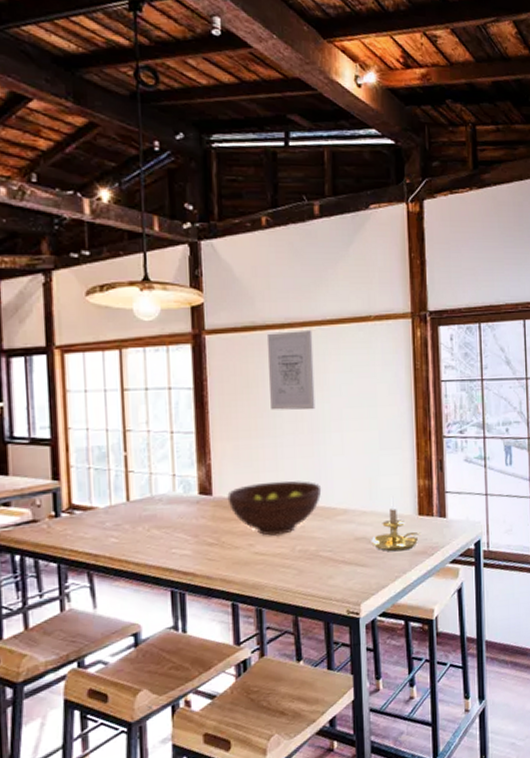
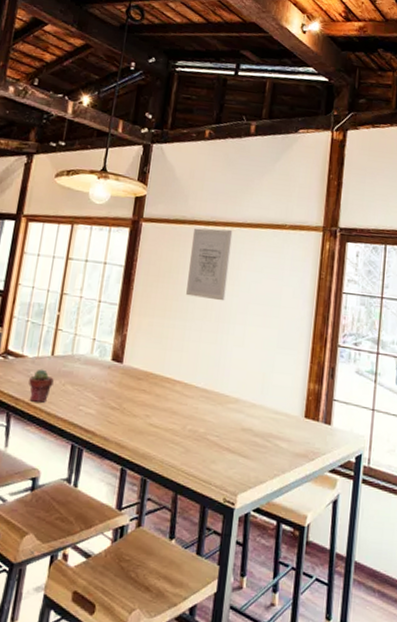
potted succulent: none [106,518,136,555] -> present [29,369,54,403]
fruit bowl: present [227,480,322,536] -> none [135,359,219,412]
candle holder: present [371,496,422,552] -> none [256,394,305,451]

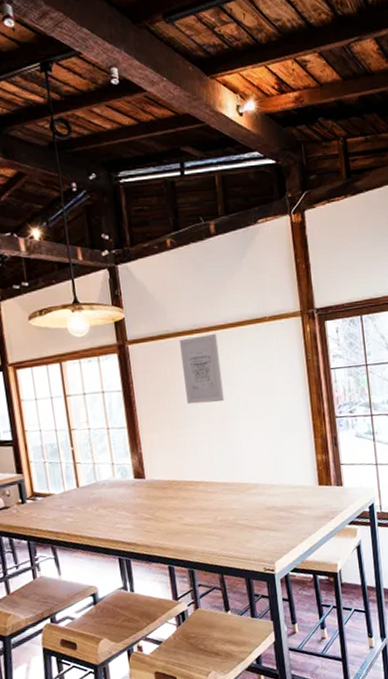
potted succulent: present [29,369,54,403] -> none [63,501,87,532]

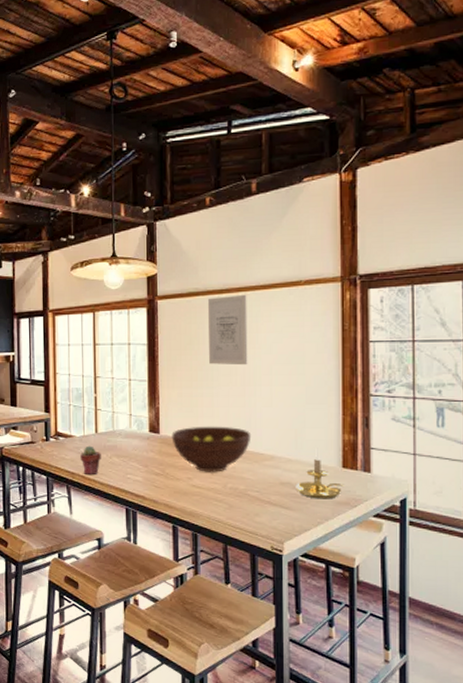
potted succulent: none [63,501,87,532] -> present [80,445,101,474]
fruit bowl: none [157,462,235,510] -> present [171,426,251,472]
candle holder: none [279,470,323,518] -> present [295,447,345,499]

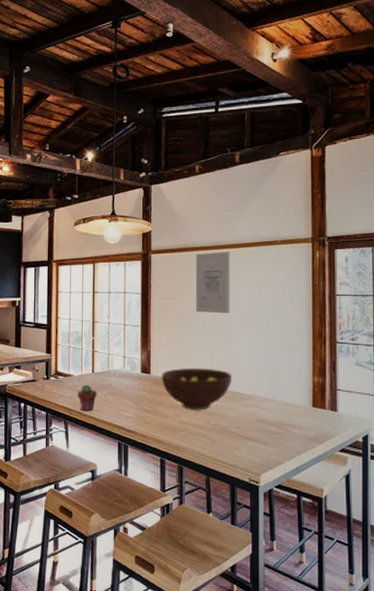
candle holder: present [295,447,345,499] -> none [271,388,315,436]

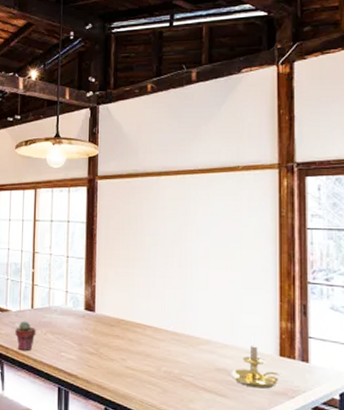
fruit bowl: present [161,367,233,410] -> none [107,306,187,355]
wall art: present [195,251,230,314] -> none [146,177,185,247]
candle holder: none [271,388,315,436] -> present [231,334,282,389]

